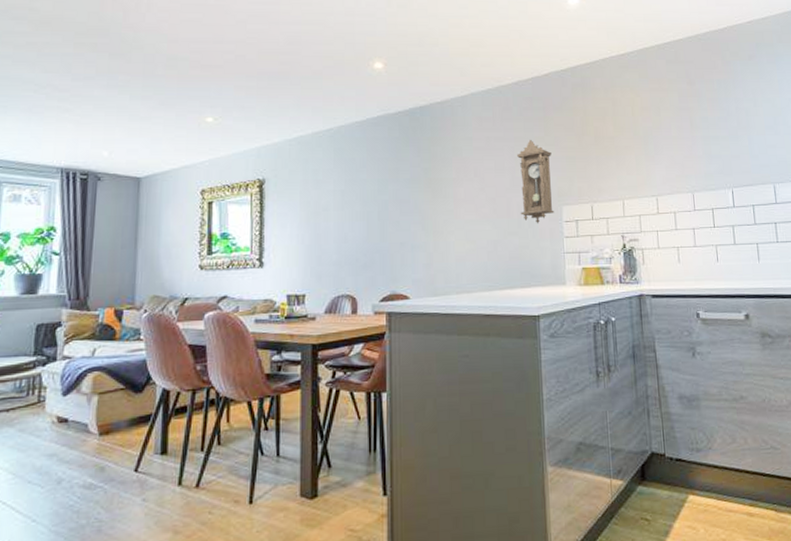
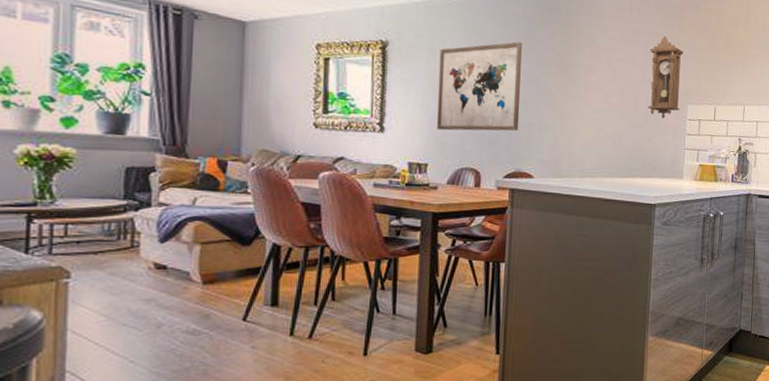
wall art: none [312,164,392,260] -> present [436,42,522,131]

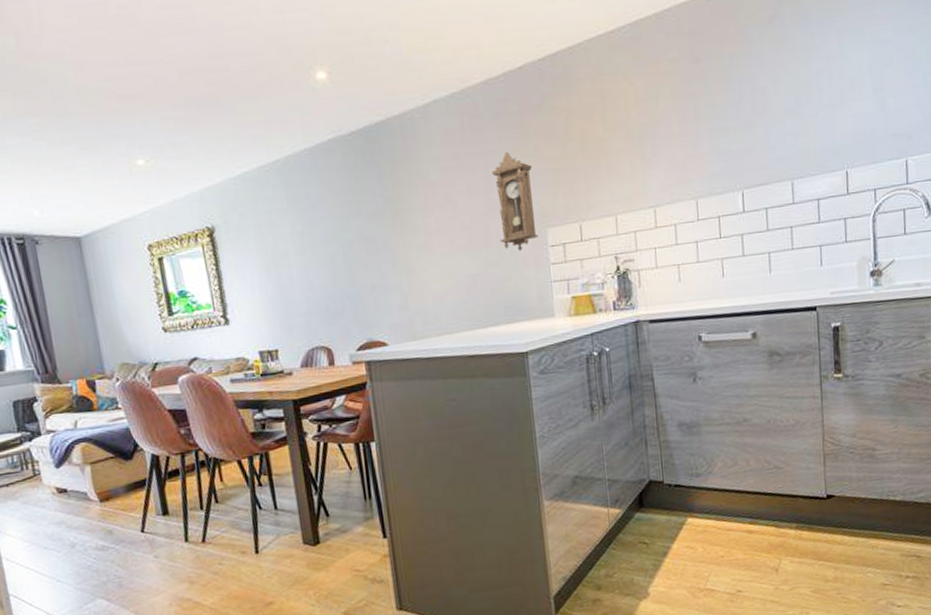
wall art: present [436,42,522,131] -> none [266,197,363,312]

